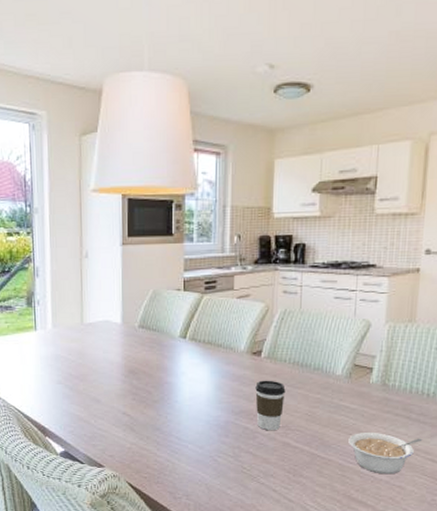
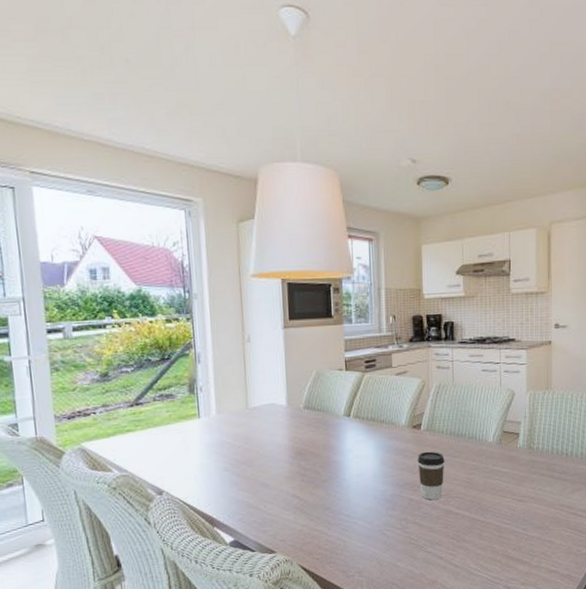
legume: present [348,433,423,475] -> none [503,493,566,532]

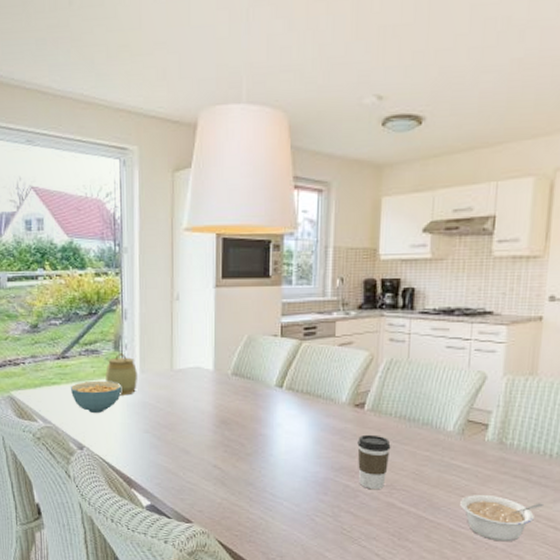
cereal bowl: none [146,424,199,457] -> present [71,380,122,413]
jar: none [181,396,214,437] -> present [105,353,137,396]
legume: none [503,493,566,532] -> present [460,495,545,542]

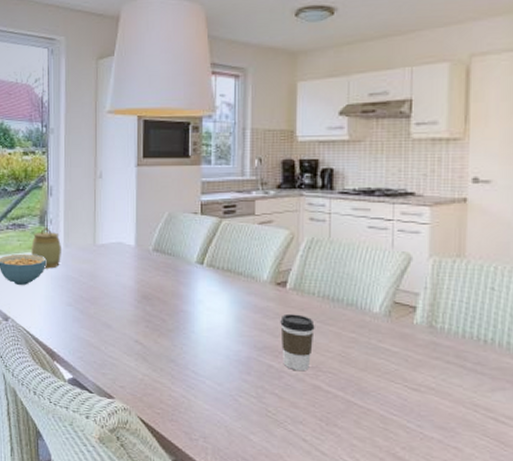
legume: present [460,495,545,542] -> none [391,380,482,433]

